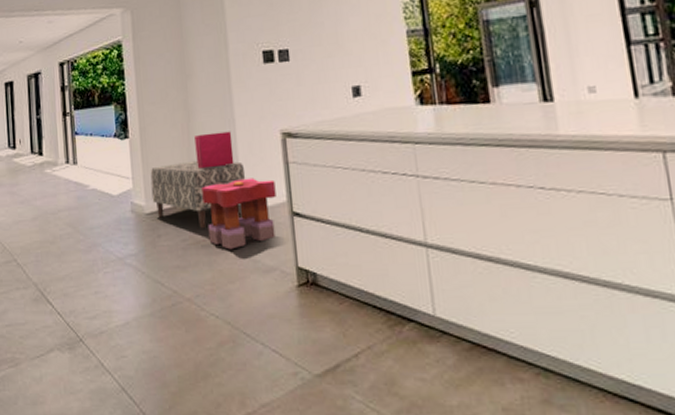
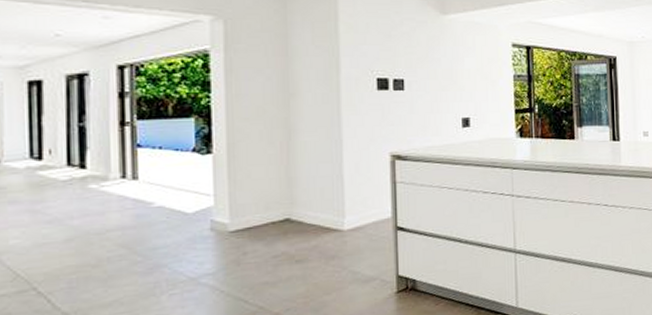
bench: present [150,160,246,229] -> none [238,178,351,245]
storage bin: present [194,131,234,169] -> none [295,151,339,187]
stool: present [202,178,276,250] -> none [300,196,381,264]

